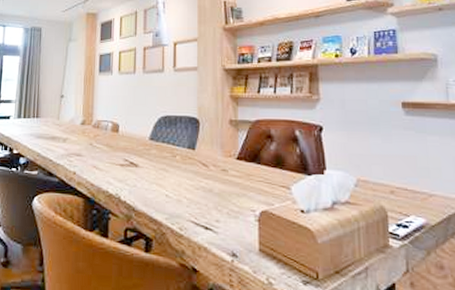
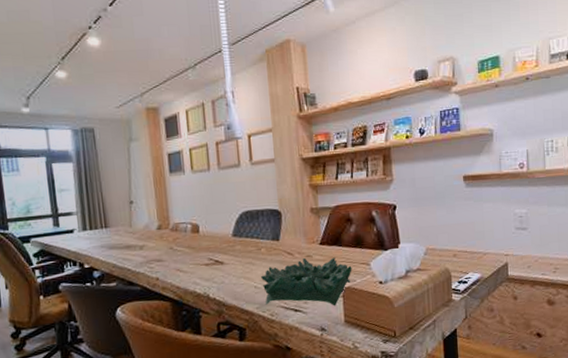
decorative bowl: none [173,172,271,231] -> present [261,257,352,306]

